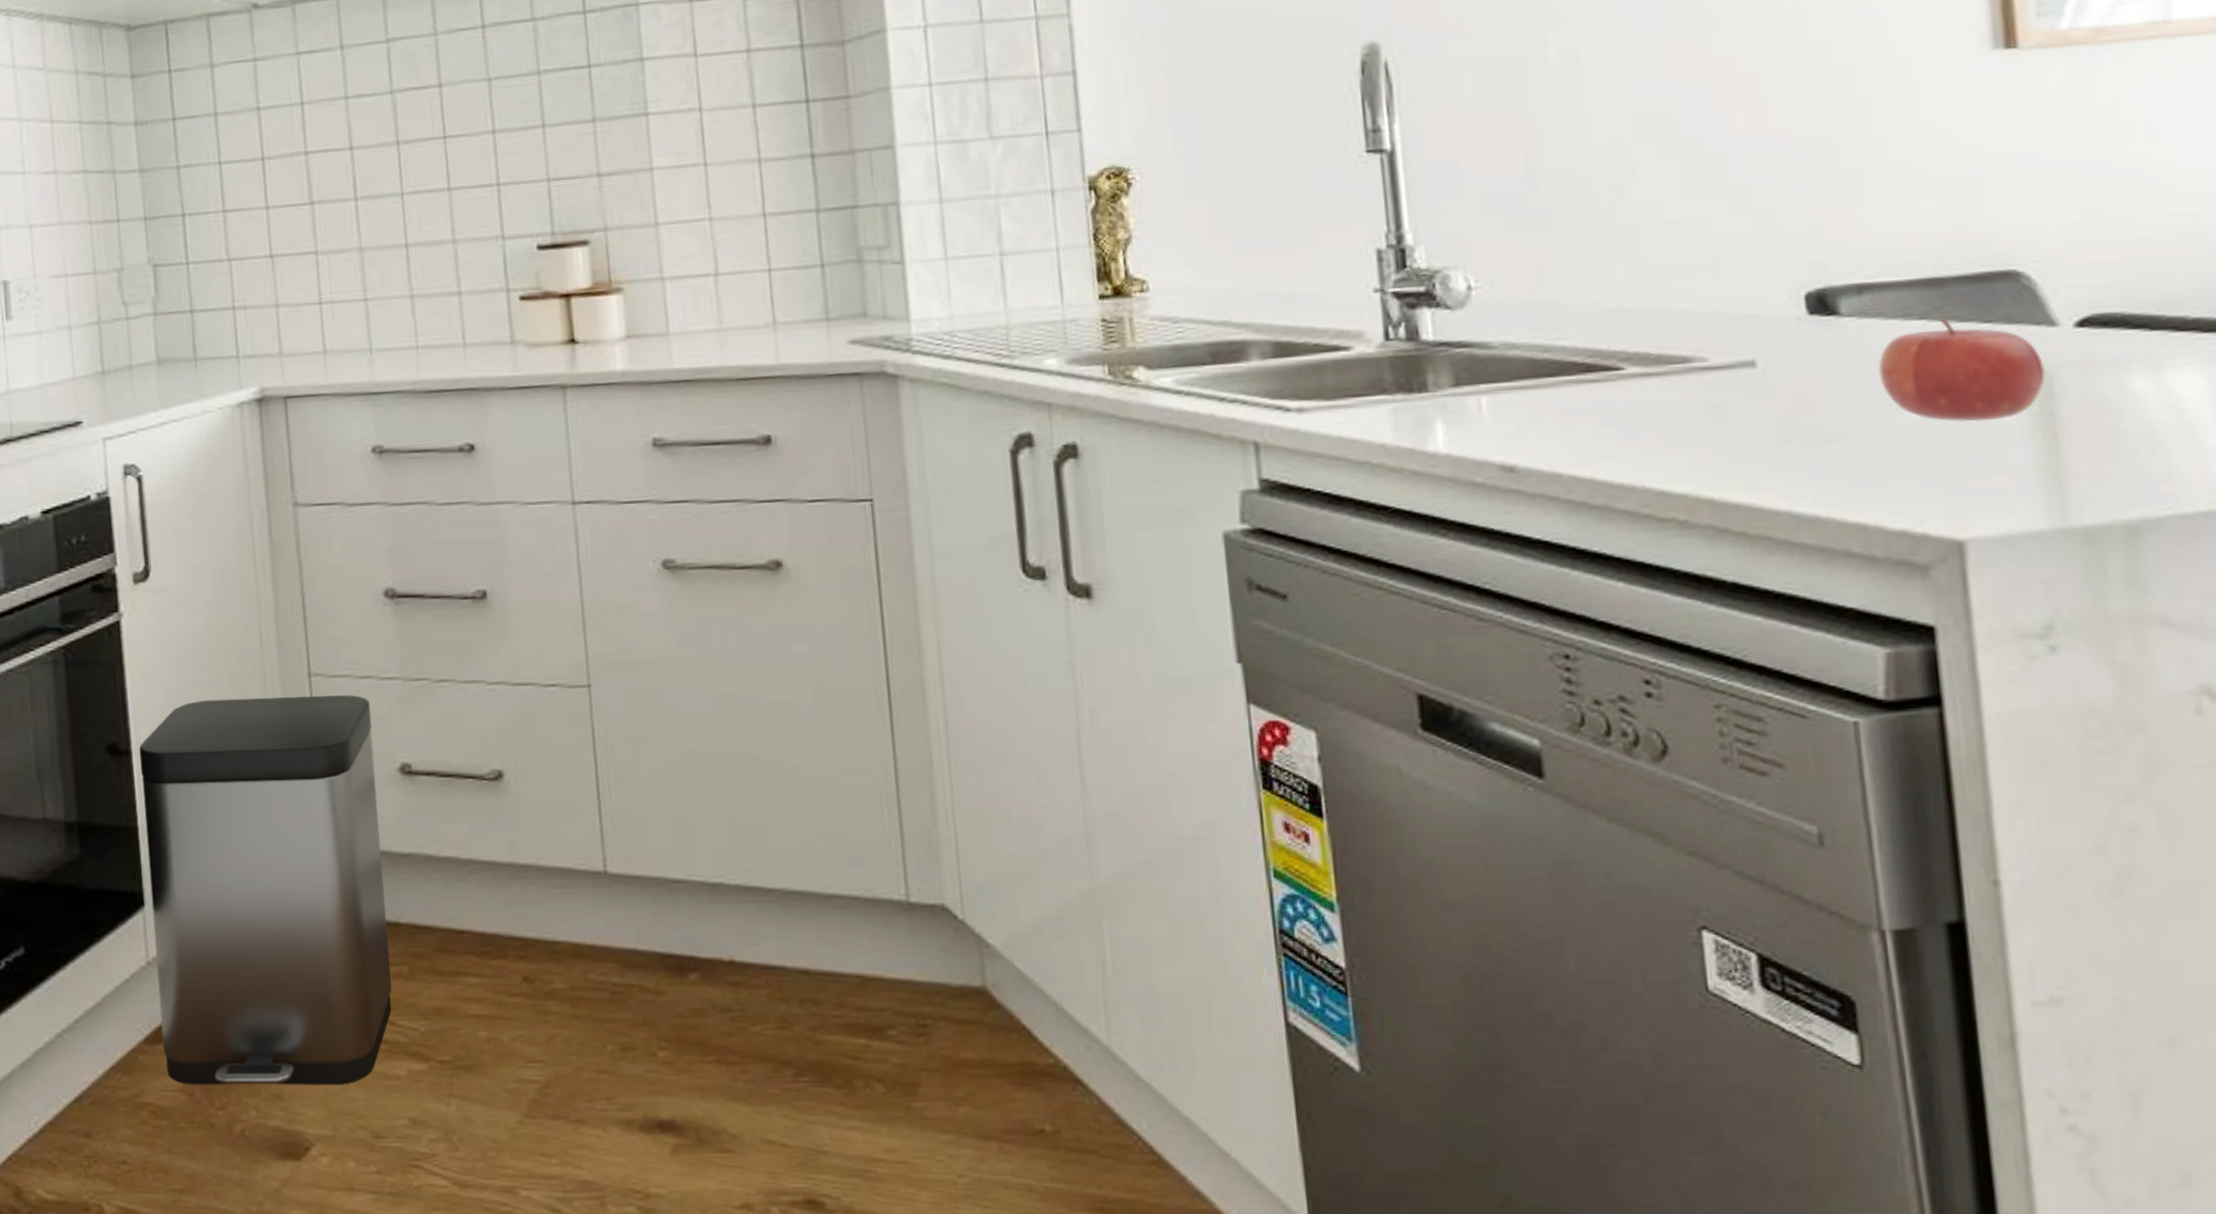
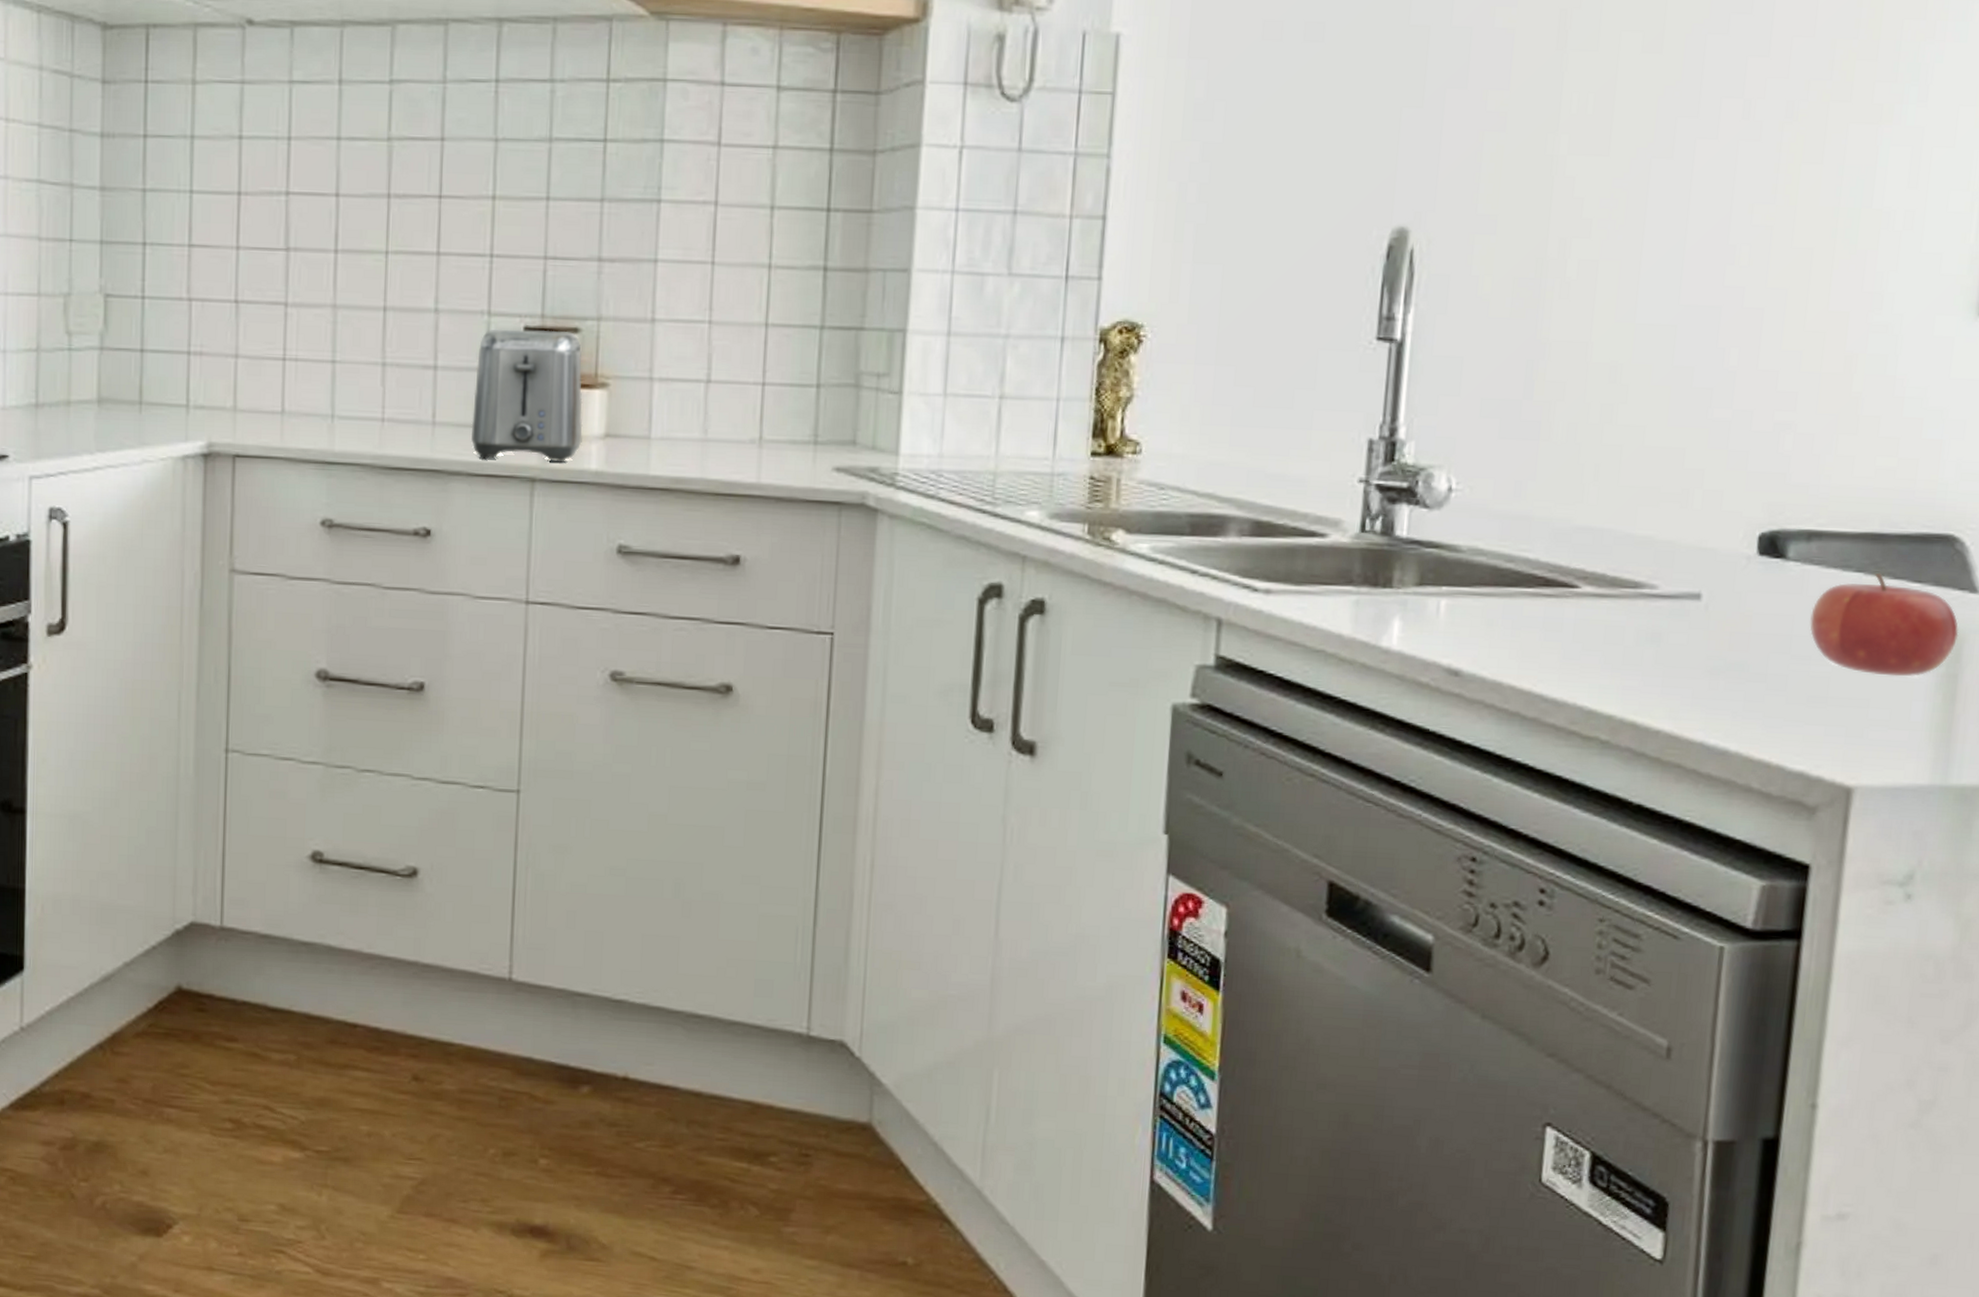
pedal bin: present [139,695,392,1085] -> none [29,765,288,1166]
toaster: none [497,245,605,372] -> present [470,329,583,461]

